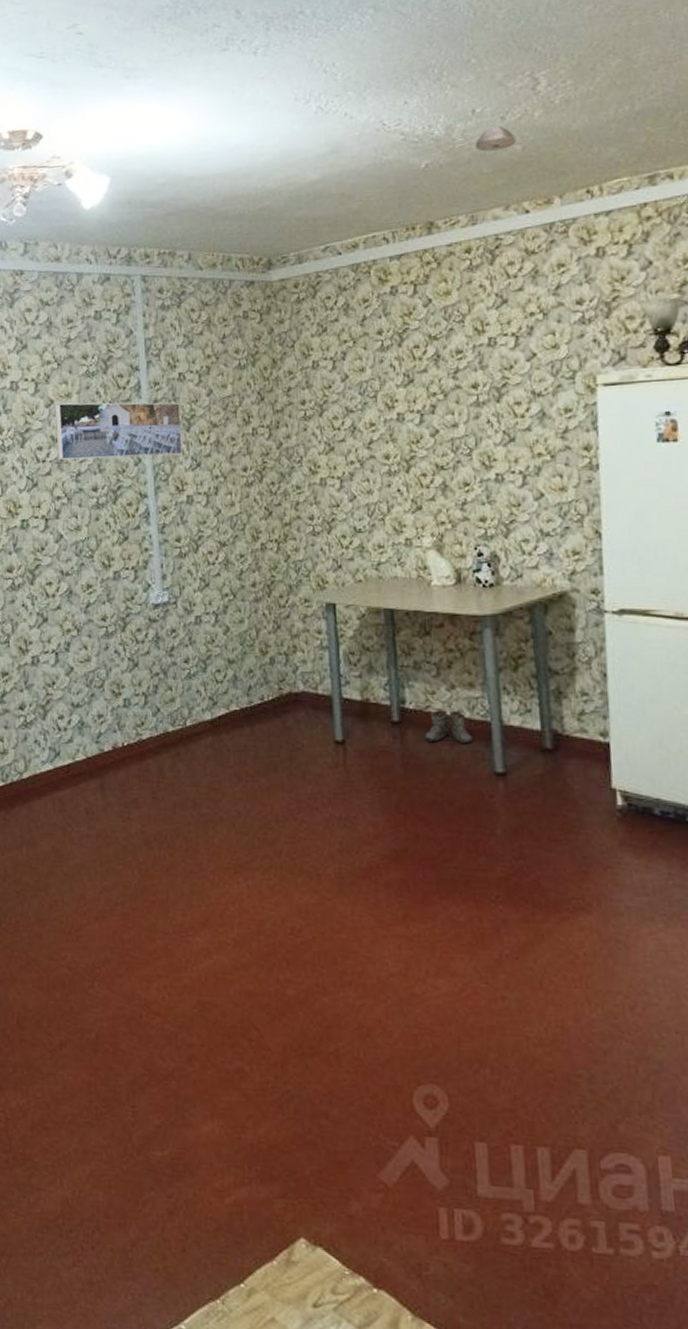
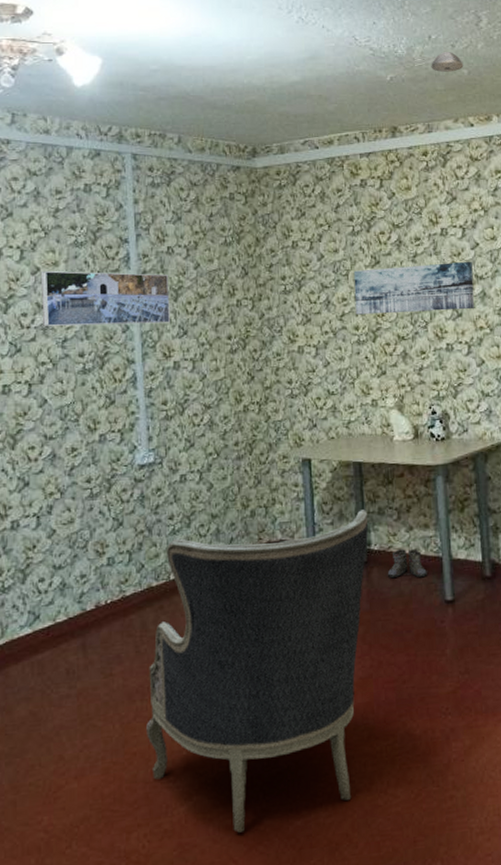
armchair: none [165,663,403,1000] -> present [146,510,369,833]
wall art: none [383,375,532,442] -> present [353,261,475,315]

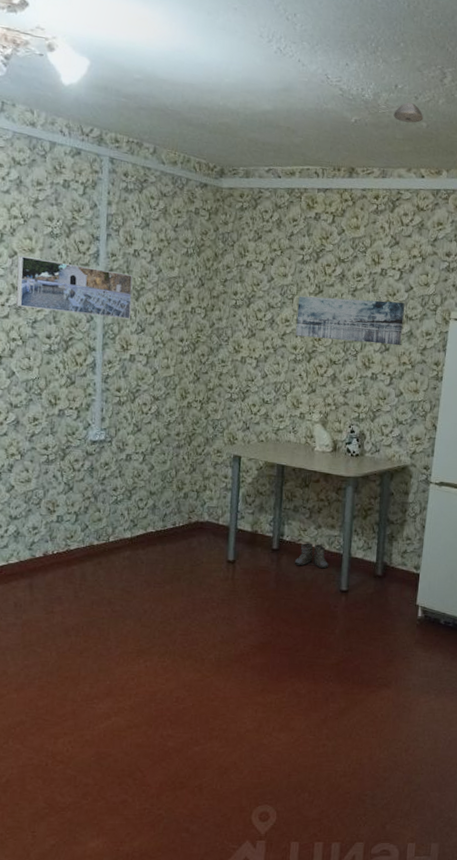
armchair: present [146,510,369,833] -> none [78,505,285,750]

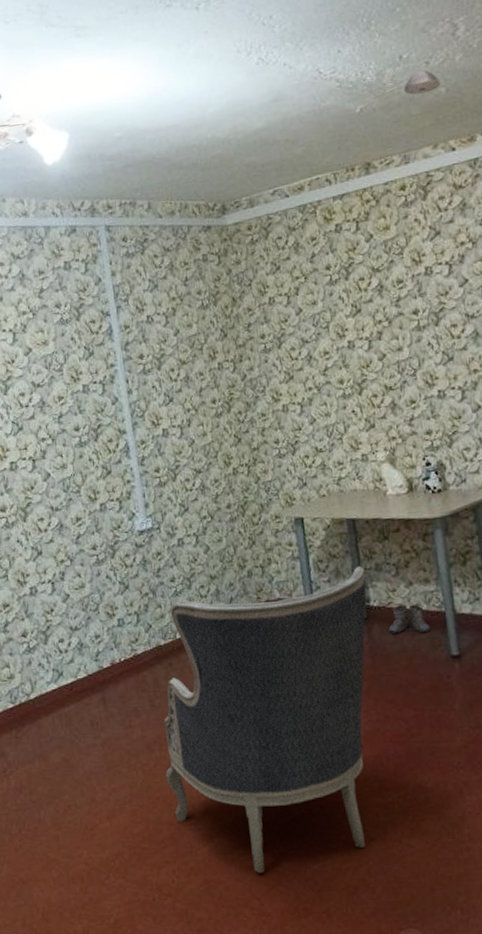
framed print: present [16,255,133,319] -> none [32,343,156,404]
armchair: none [78,505,285,750] -> present [164,566,367,873]
wall art: present [295,296,405,346] -> none [334,299,467,368]

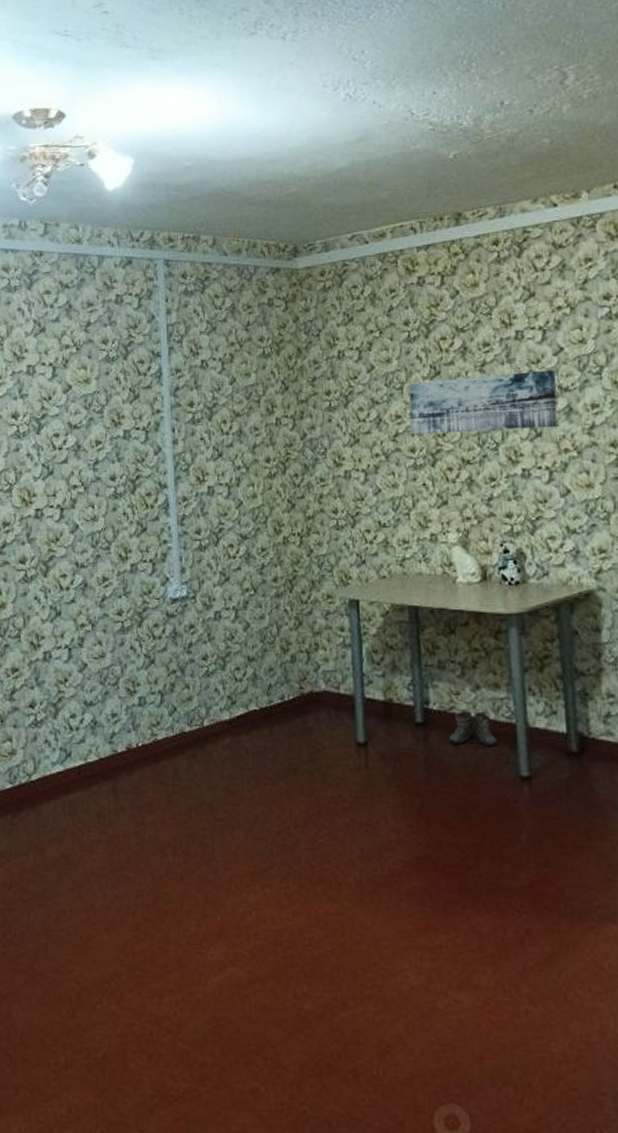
armchair: present [164,566,367,873] -> none [179,662,427,1015]
wall art: none [334,299,467,368] -> present [409,369,558,435]
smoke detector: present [404,70,441,95] -> none [503,119,545,144]

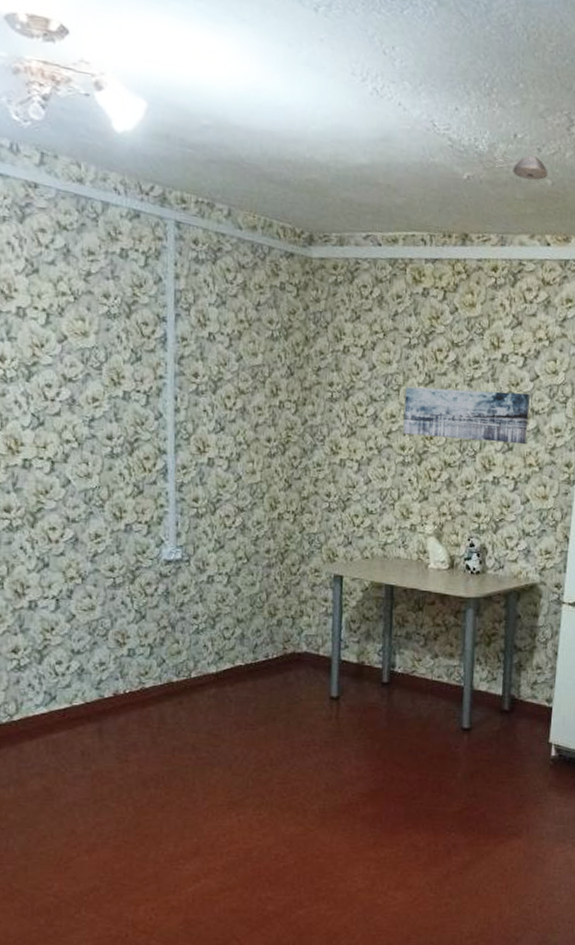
boots: present [448,711,499,747] -> none [408,675,449,704]
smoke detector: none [503,119,545,144] -> present [513,155,548,180]

